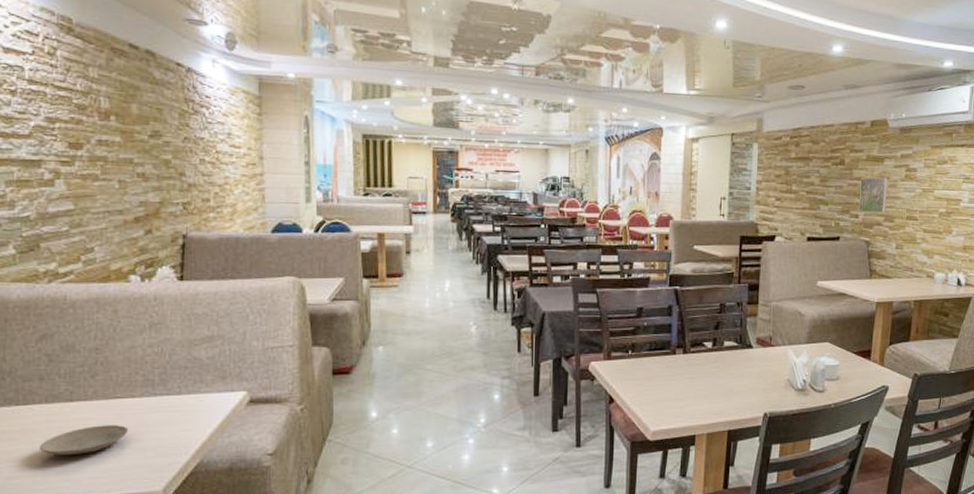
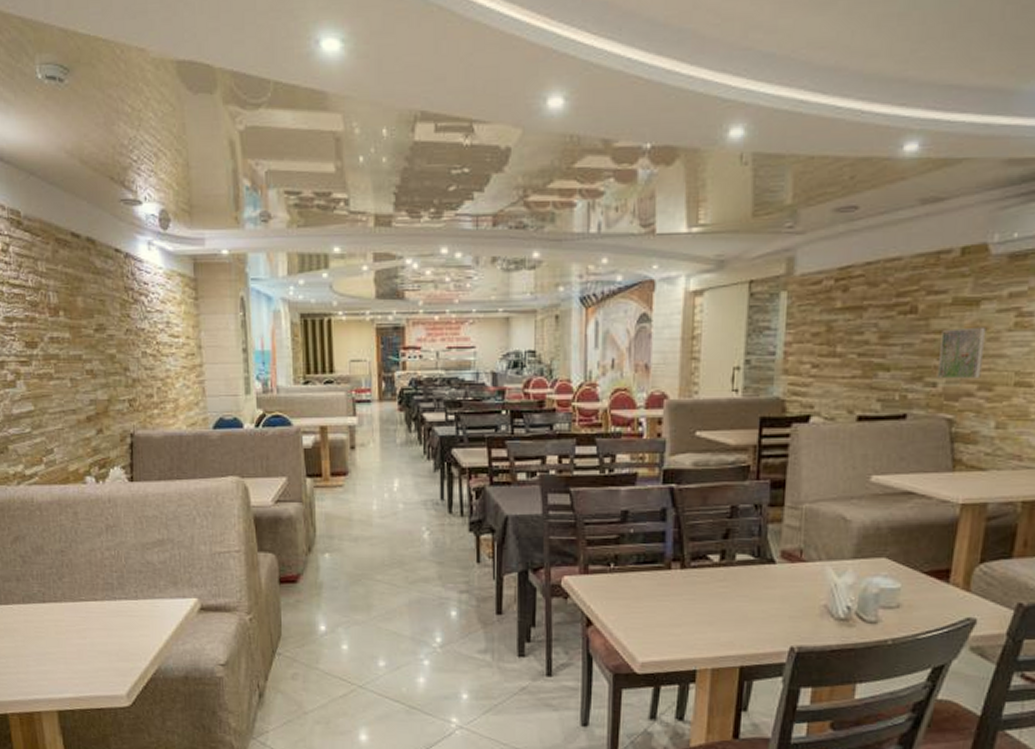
plate: present [40,425,129,456] -> none [21,627,94,656]

